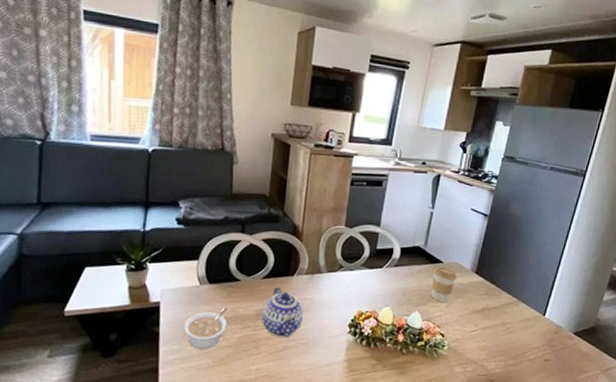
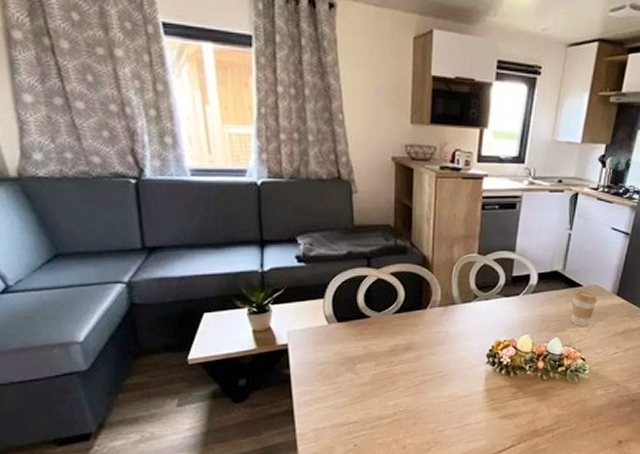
legume: present [184,308,228,349] -> none [315,346,361,388]
teapot: present [262,287,303,337] -> none [396,321,439,371]

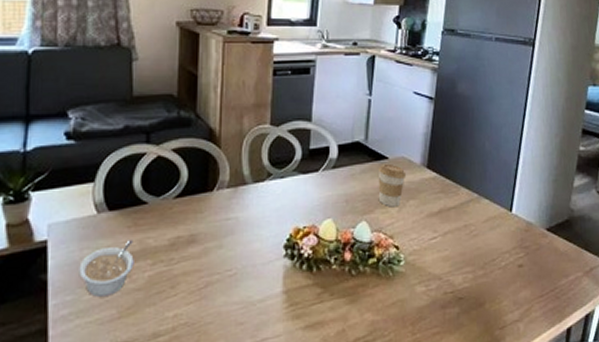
legume: none [315,346,361,388] -> present [79,239,134,297]

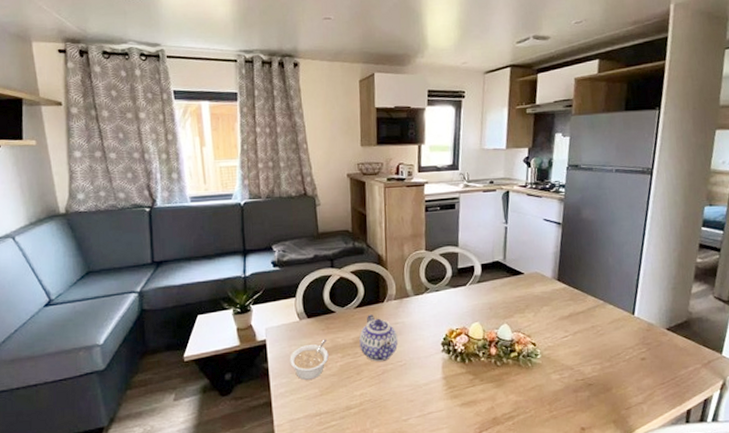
teapot: none [177,207,227,270] -> present [359,314,398,362]
coffee cup: present [378,163,407,207] -> none [516,278,540,313]

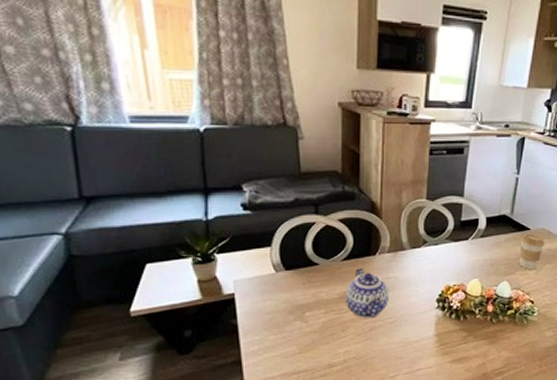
legume: present [289,339,329,380] -> none [263,293,310,337]
coffee cup: none [516,278,540,313] -> present [519,234,546,270]

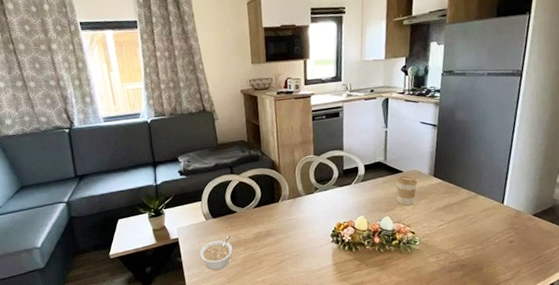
legume: none [263,293,310,337] -> present [199,235,233,270]
teapot: present [346,268,388,318] -> none [259,213,293,253]

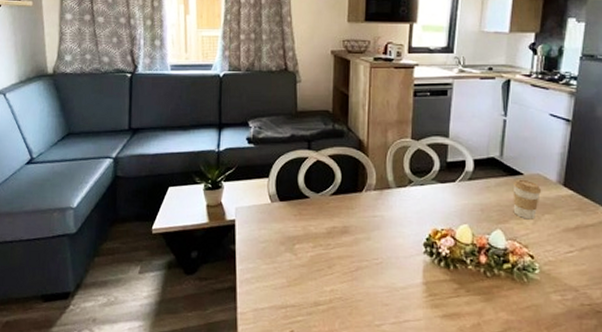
legume: present [199,235,233,270] -> none [258,225,299,268]

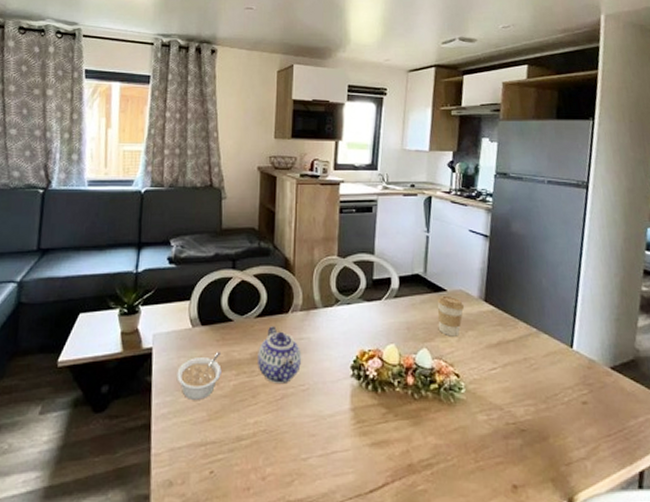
legume: none [258,225,299,268] -> present [176,352,222,400]
teapot: none [333,204,374,257] -> present [258,326,301,383]

